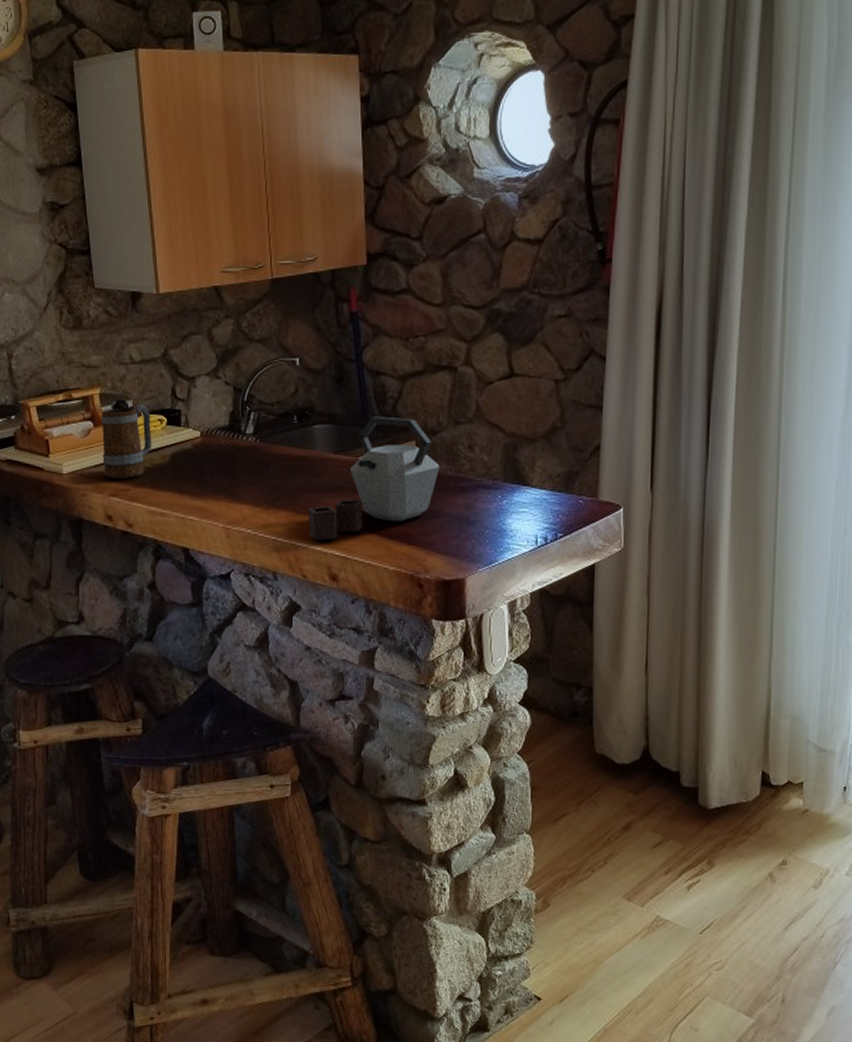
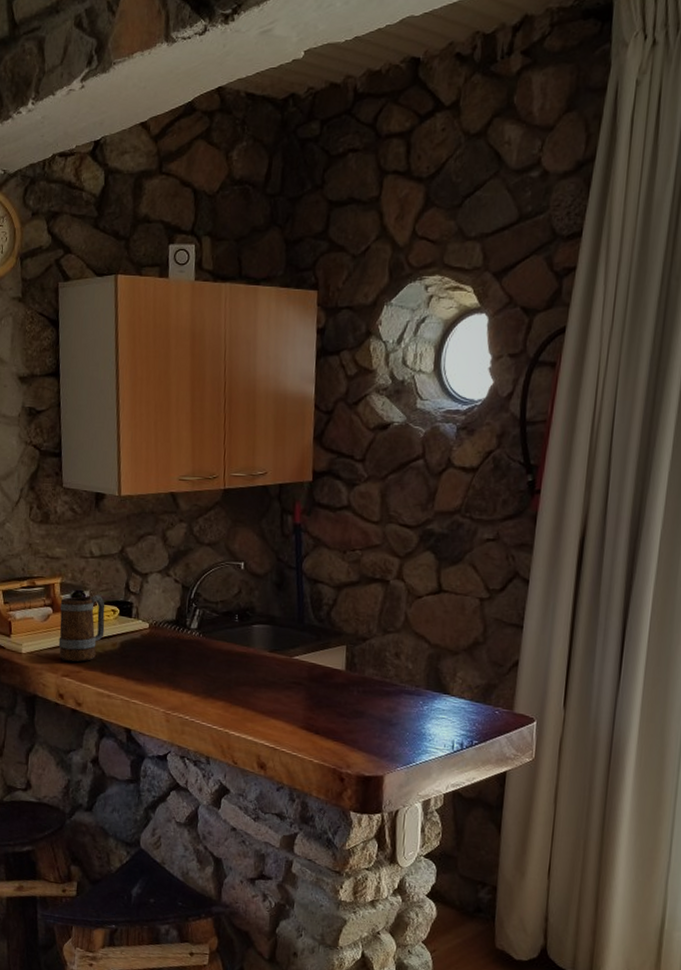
kettle: present [308,416,440,540] -> none [242,620,367,731]

